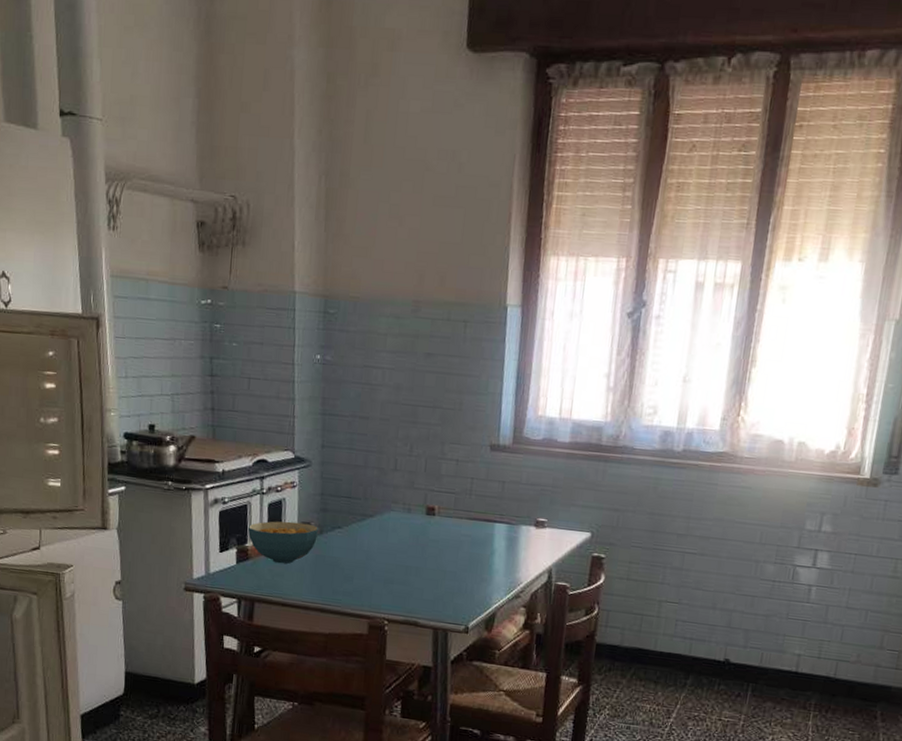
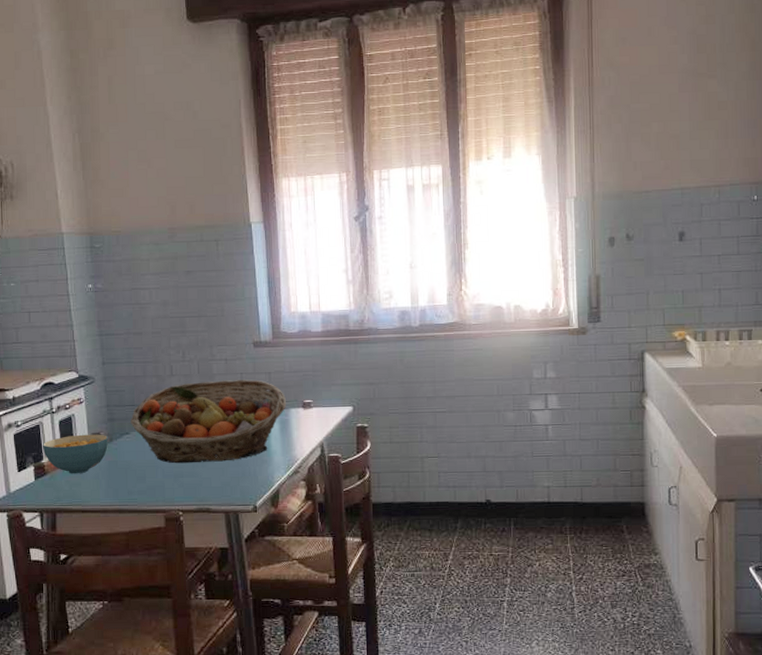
fruit basket: none [344,481,518,574] -> present [130,379,286,464]

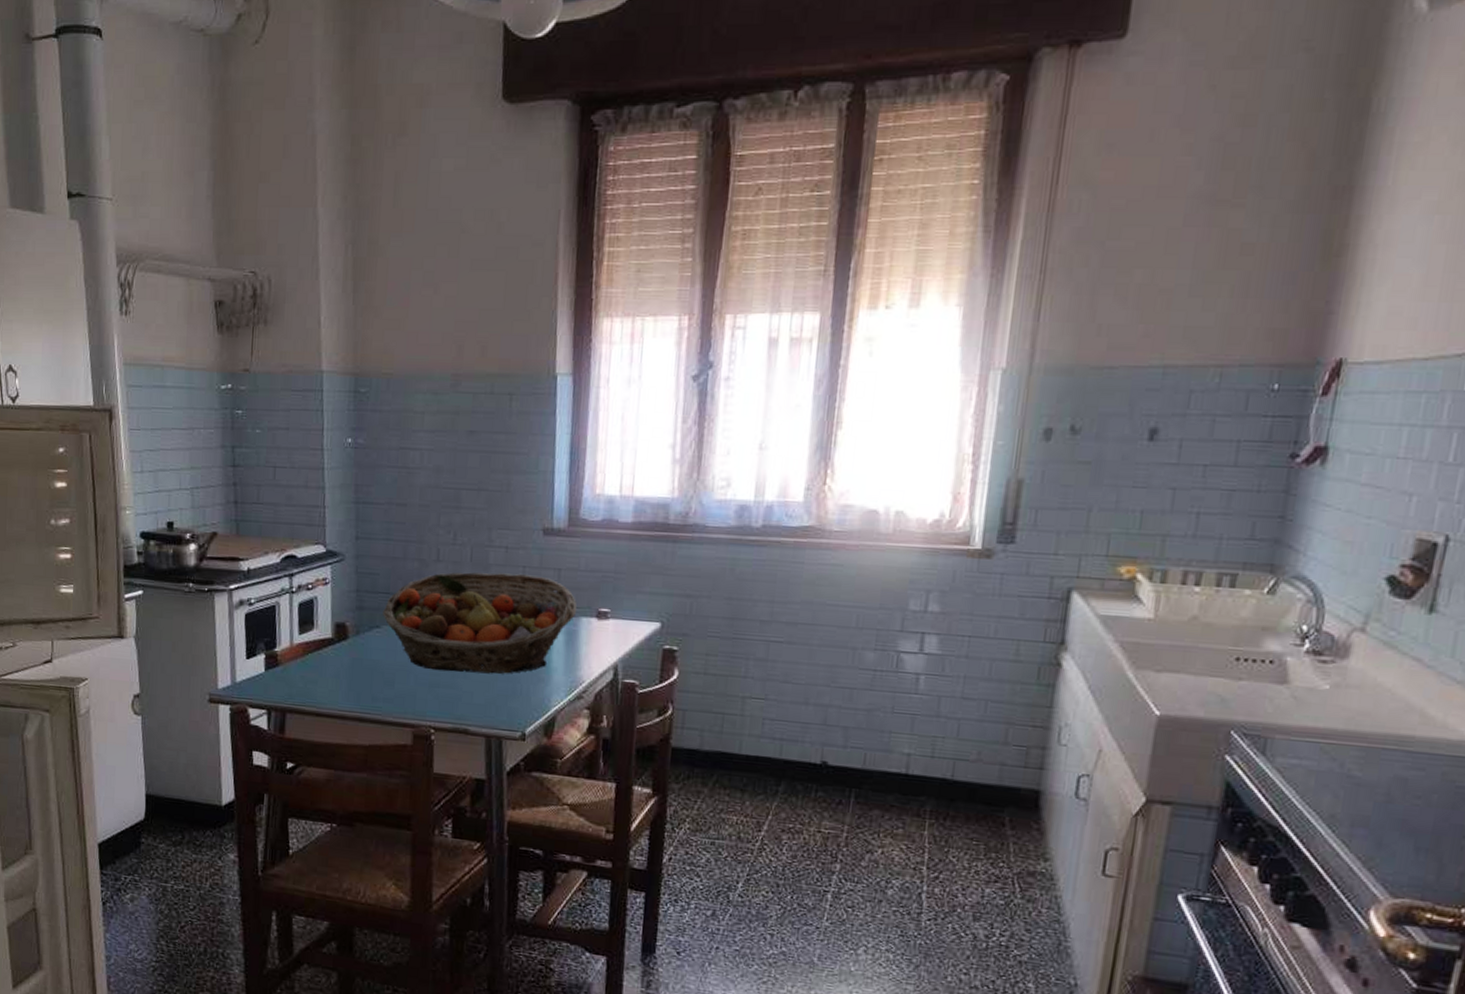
cereal bowl: present [42,434,108,474] -> none [276,622,354,670]

